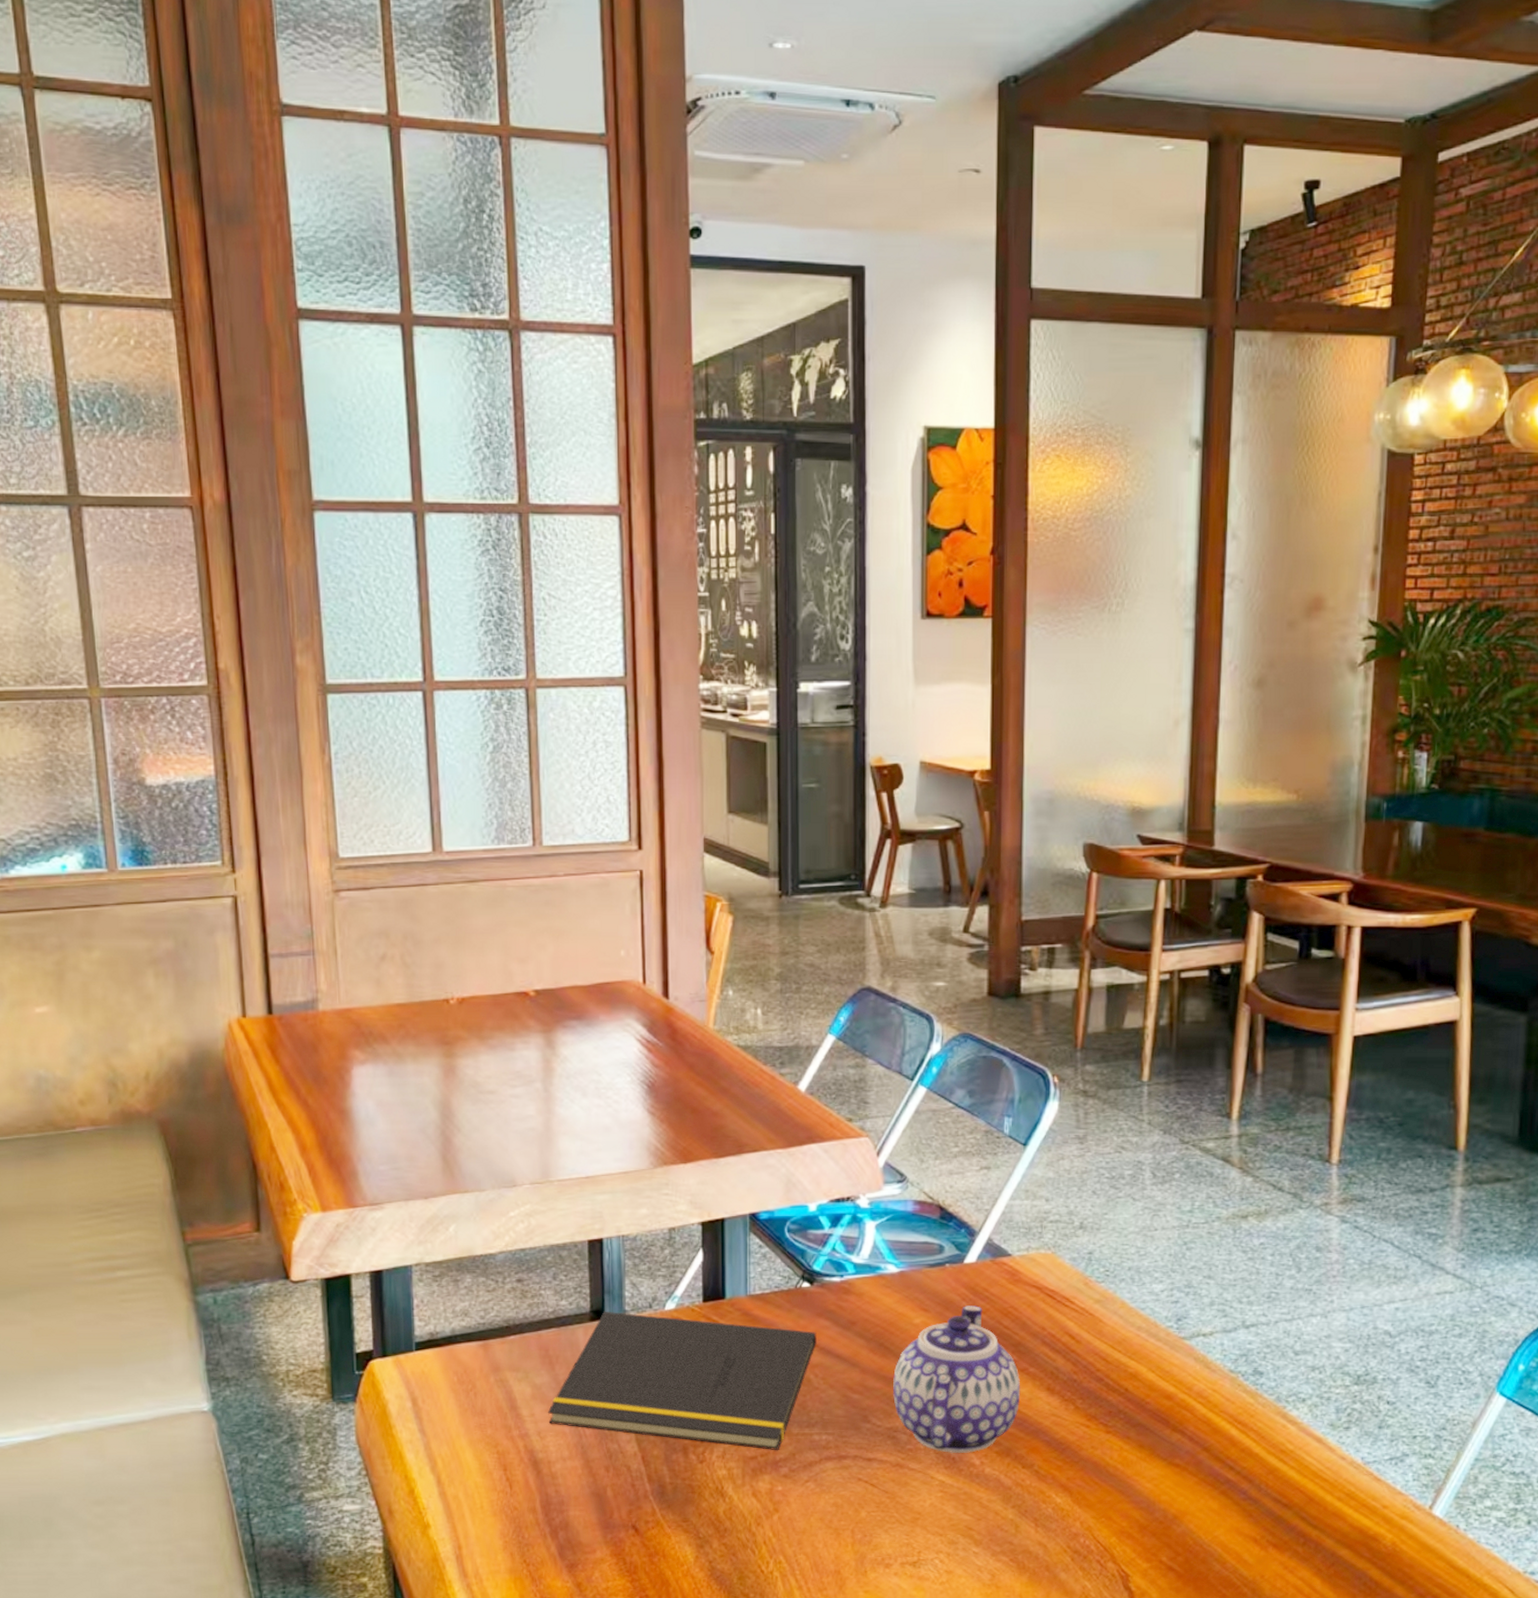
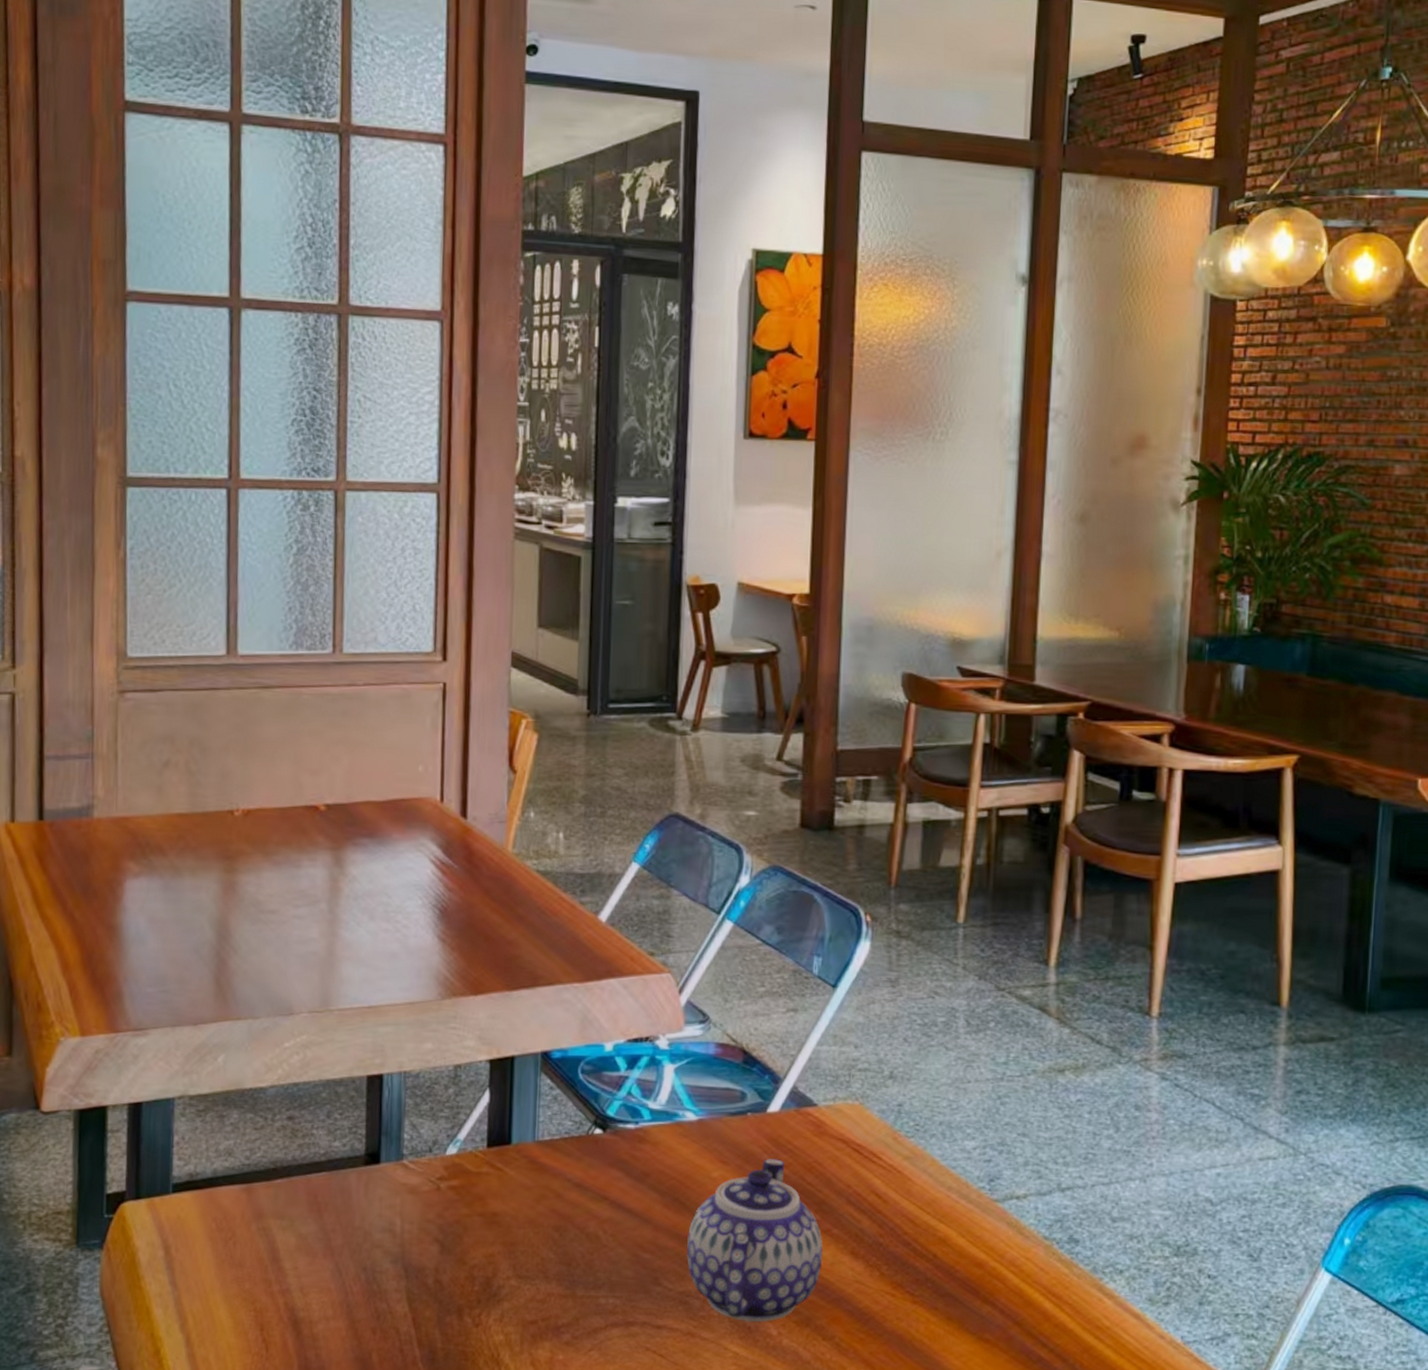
notepad: present [548,1311,817,1451] -> none [313,1154,608,1315]

